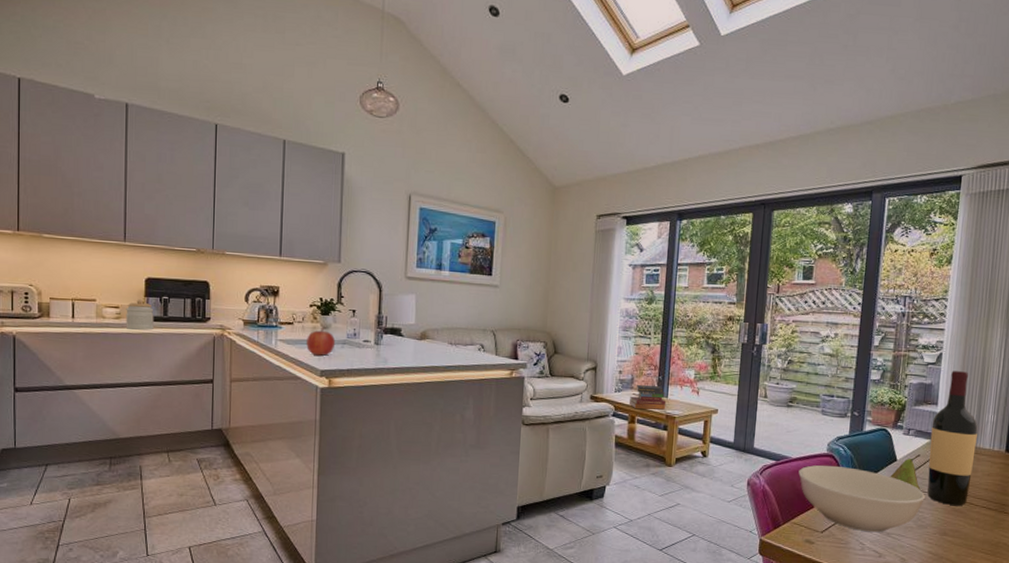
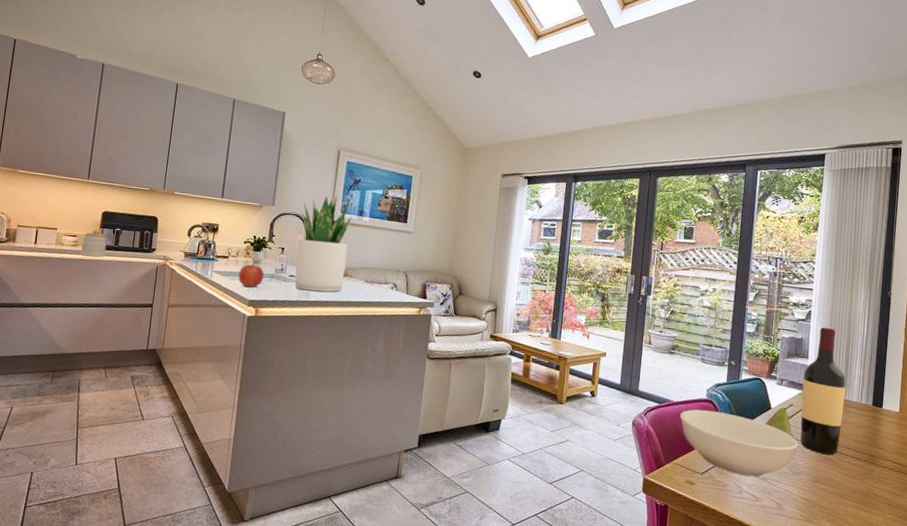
planter: none [369,247,430,358] -> present [295,195,352,293]
books: present [628,384,666,410] -> none [525,327,559,351]

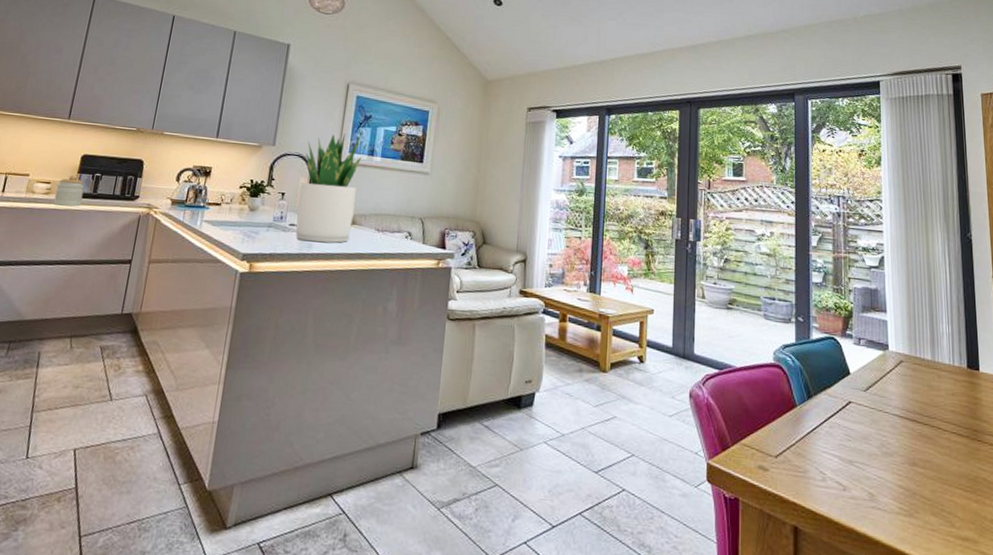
fruit: present [238,262,265,287] -> none [231,210,262,239]
bowl: present [680,409,798,477] -> none [744,376,886,460]
fruit: present [765,404,794,438] -> none [845,368,881,410]
wine bottle: present [800,327,846,455] -> none [883,275,935,430]

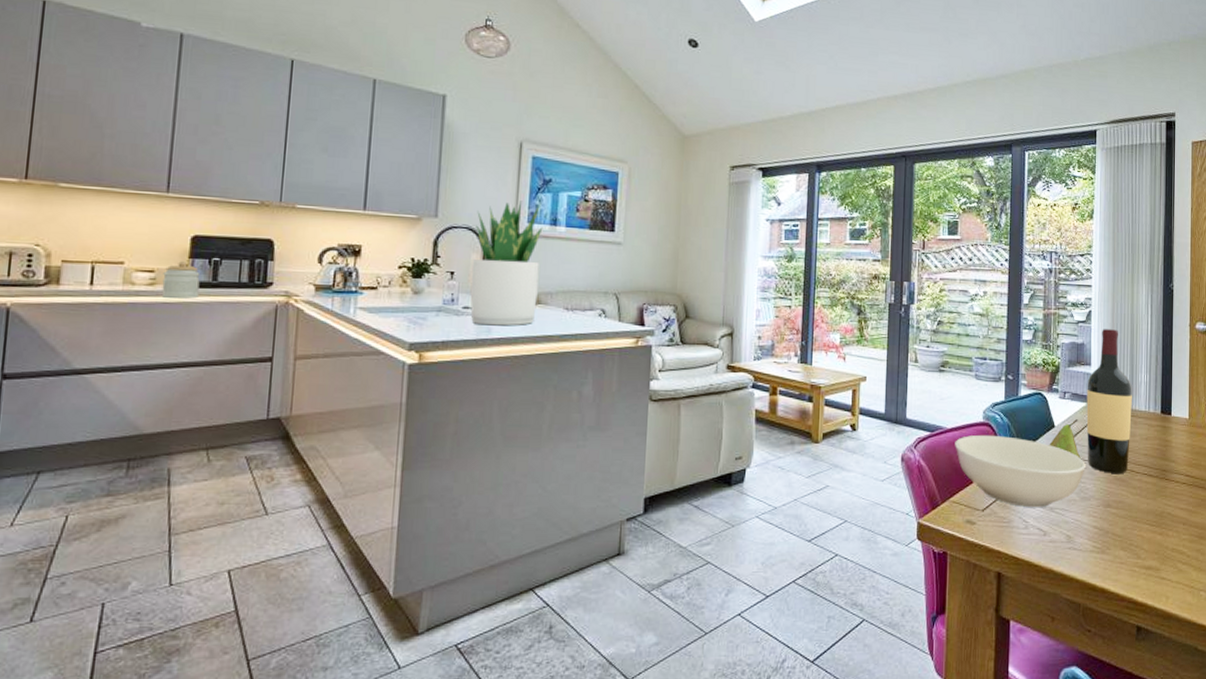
bowl: none [744,376,886,460] -> present [955,434,1085,508]
fruit: none [845,368,881,410] -> present [1049,419,1081,458]
wine bottle: none [883,275,935,430] -> present [1086,329,1132,473]

